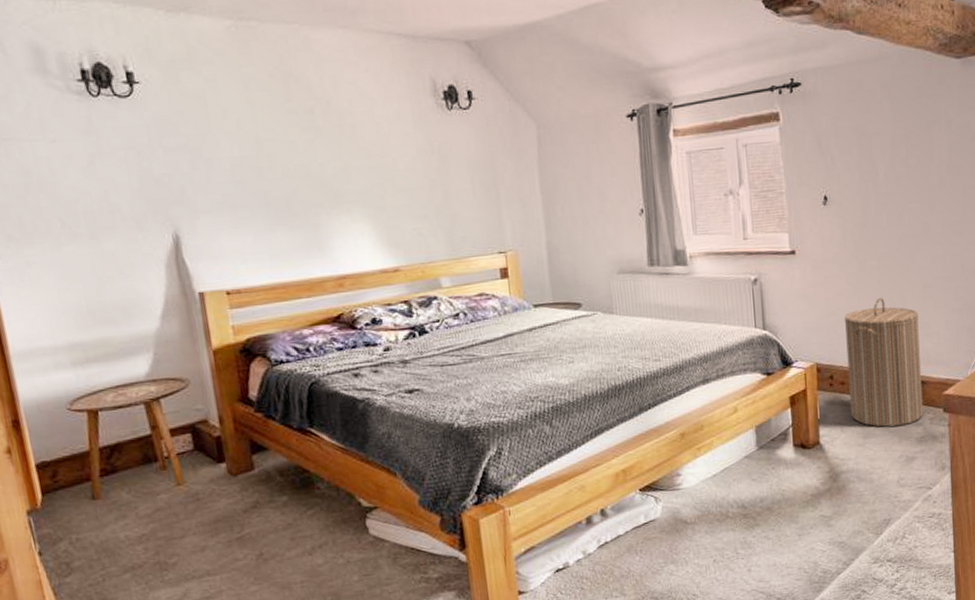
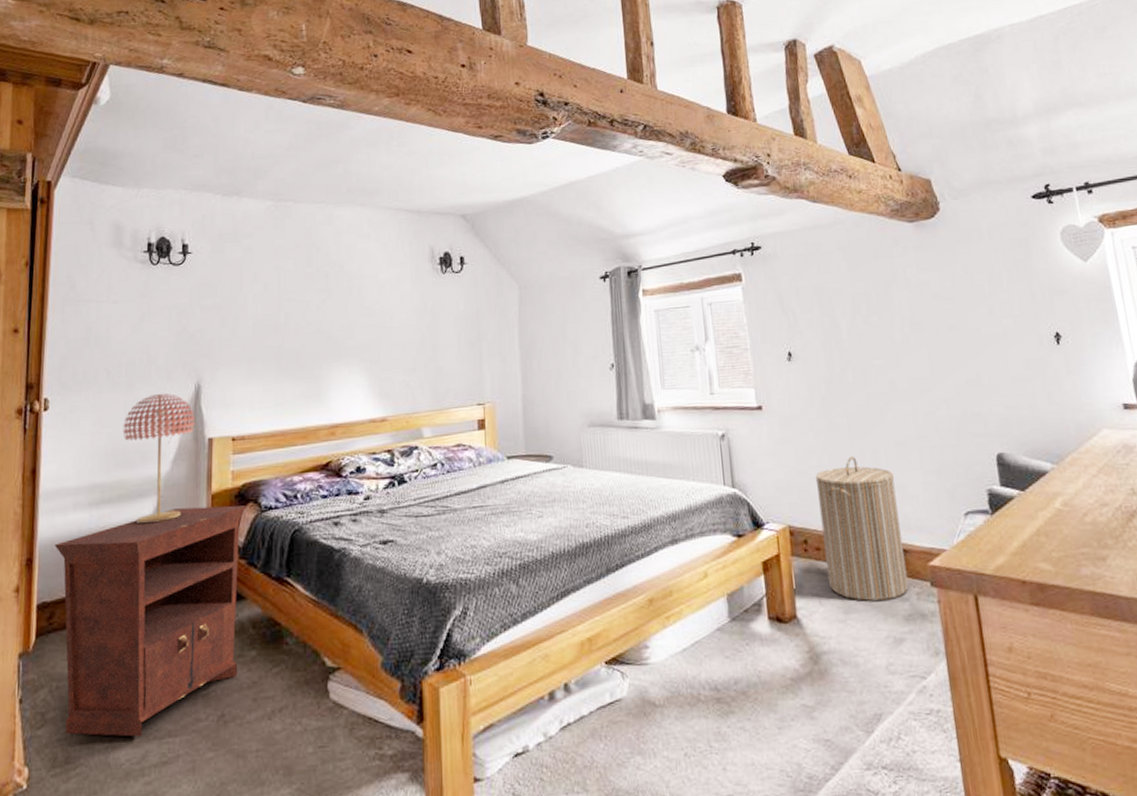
nightstand: none [41,360,271,580] -> present [54,505,247,737]
table lamp: none [94,244,182,382] -> present [123,393,195,524]

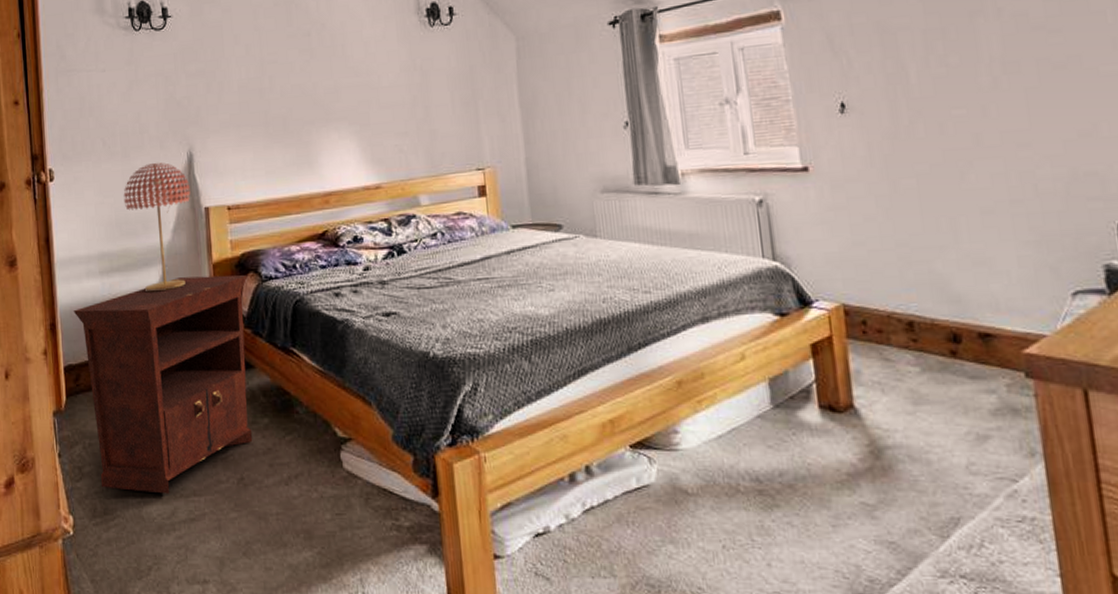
laundry hamper: present [815,456,909,601] -> none [876,224,997,392]

